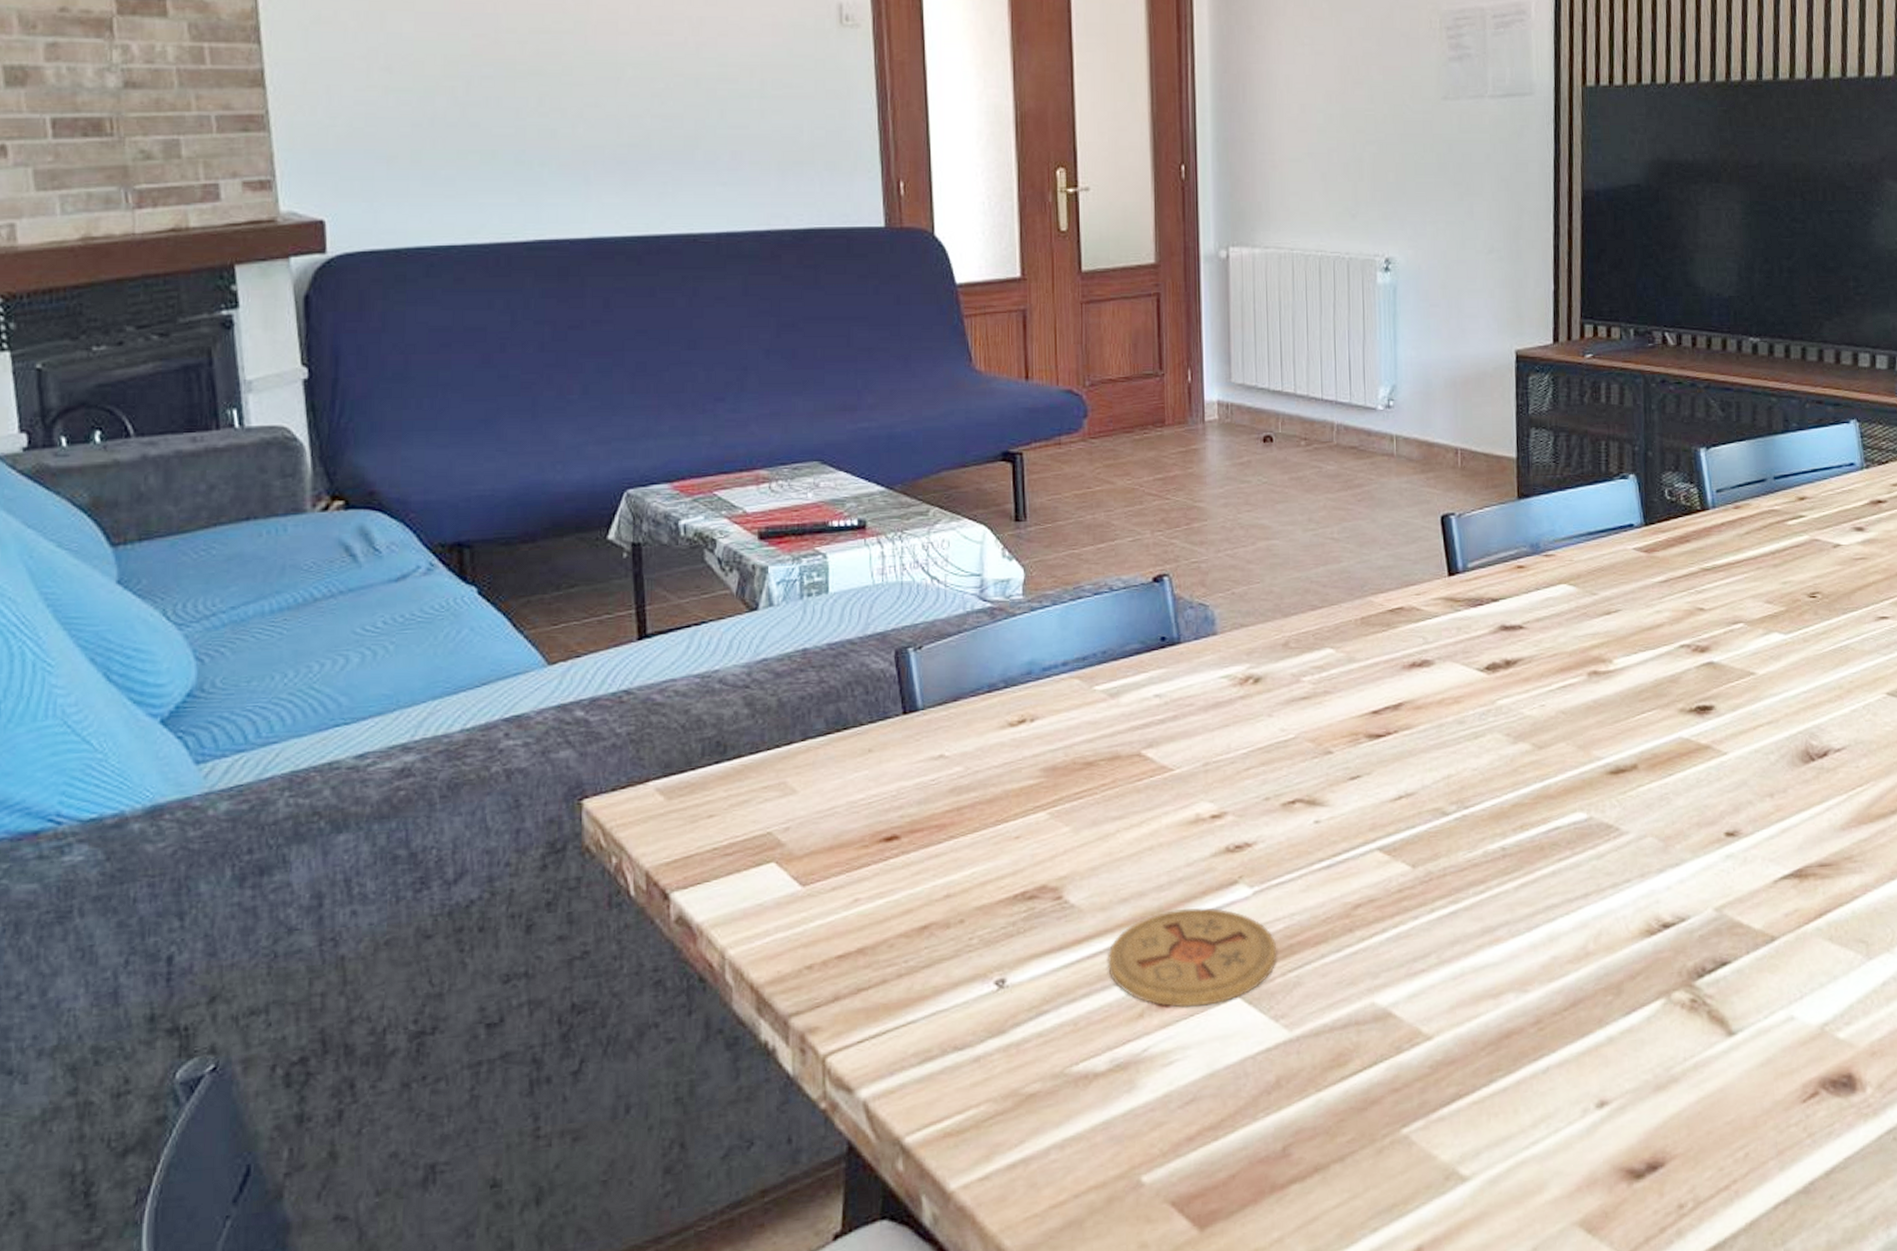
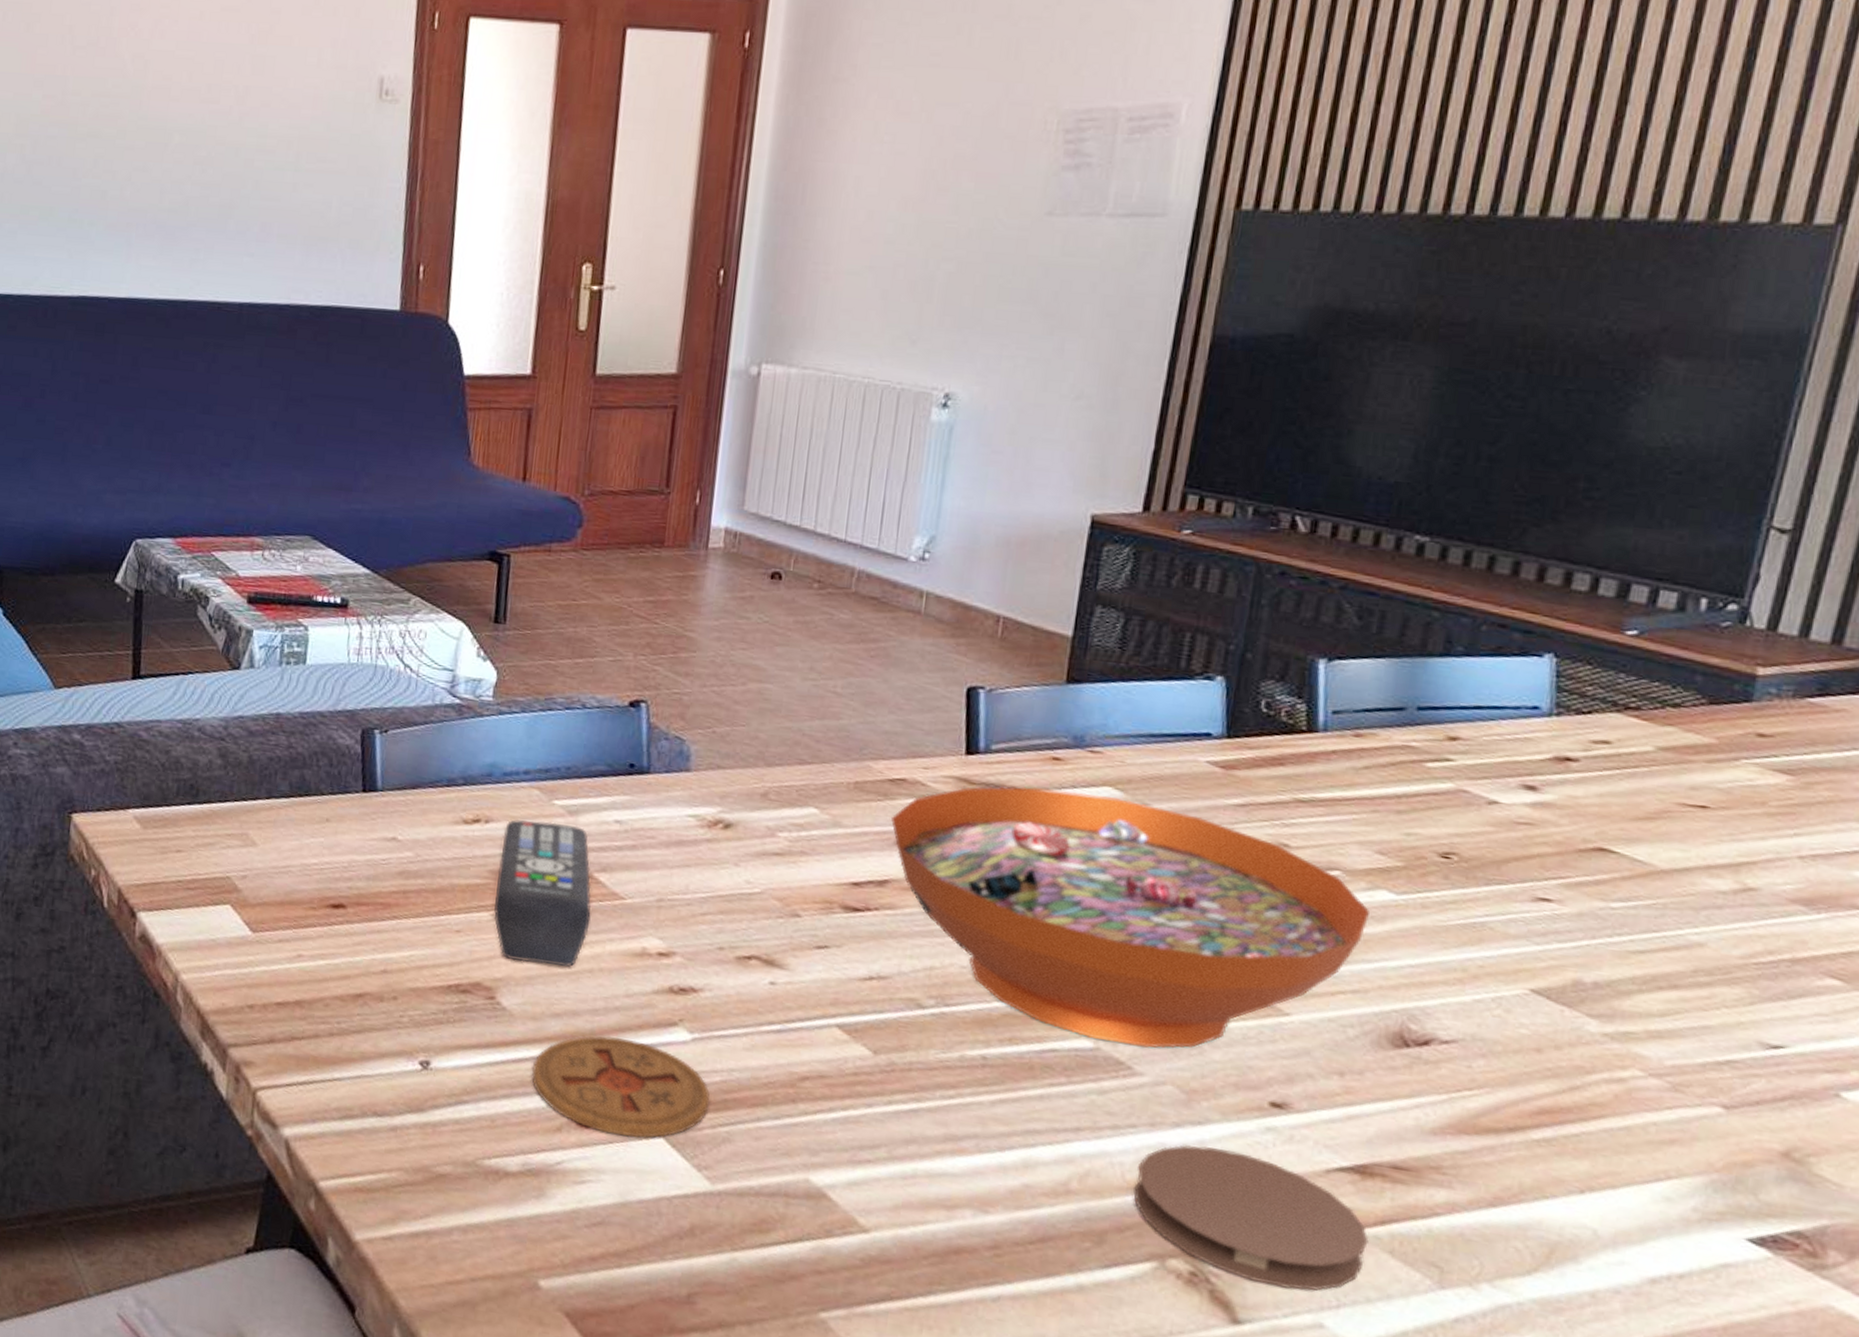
remote control: none [1050,707,1144,855] -> present [494,819,592,967]
decorative bowl: none [1395,592,1770,810] -> present [890,786,1371,1048]
coaster: none [1637,882,1814,994] -> present [1134,1145,1369,1291]

